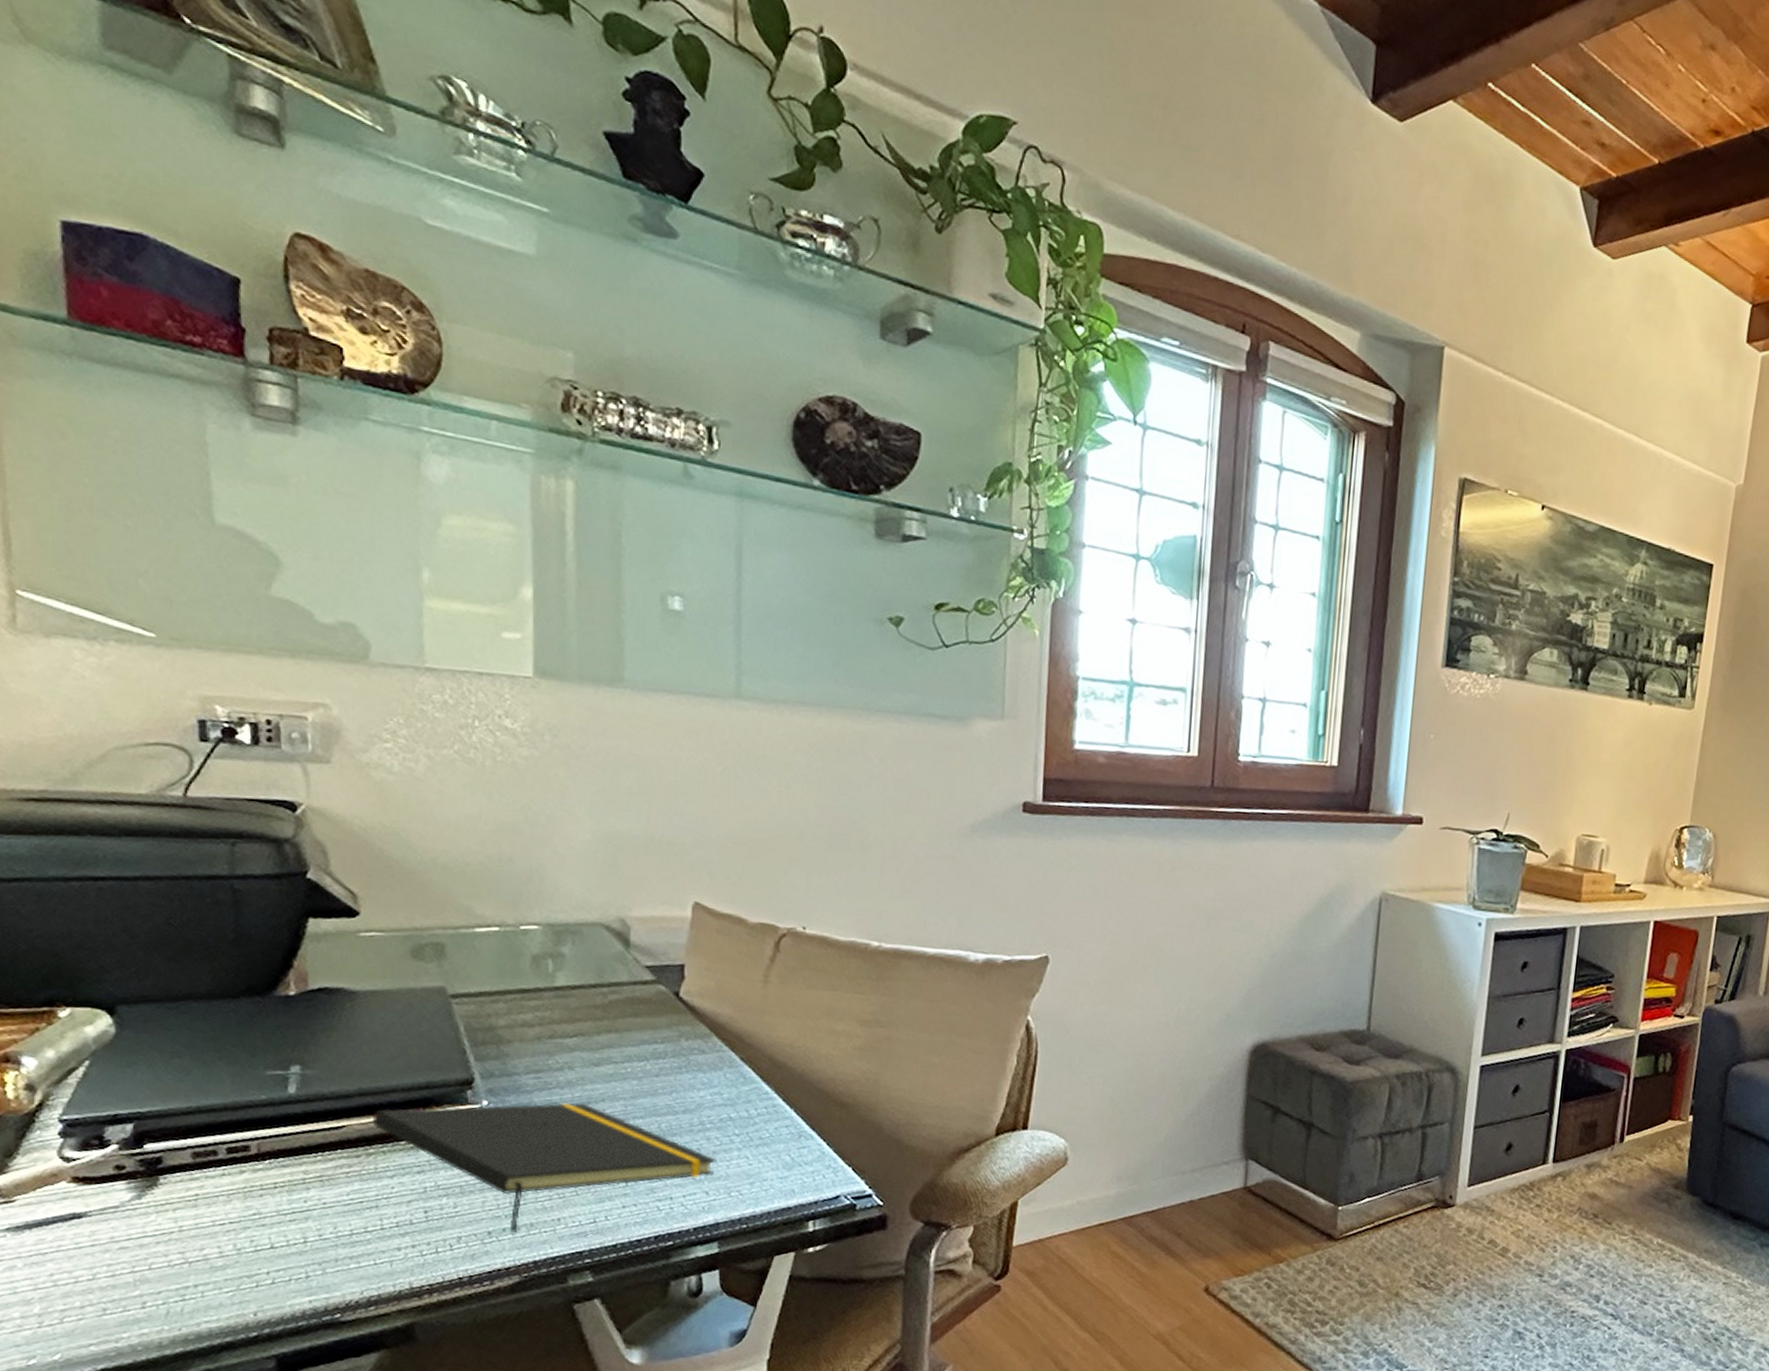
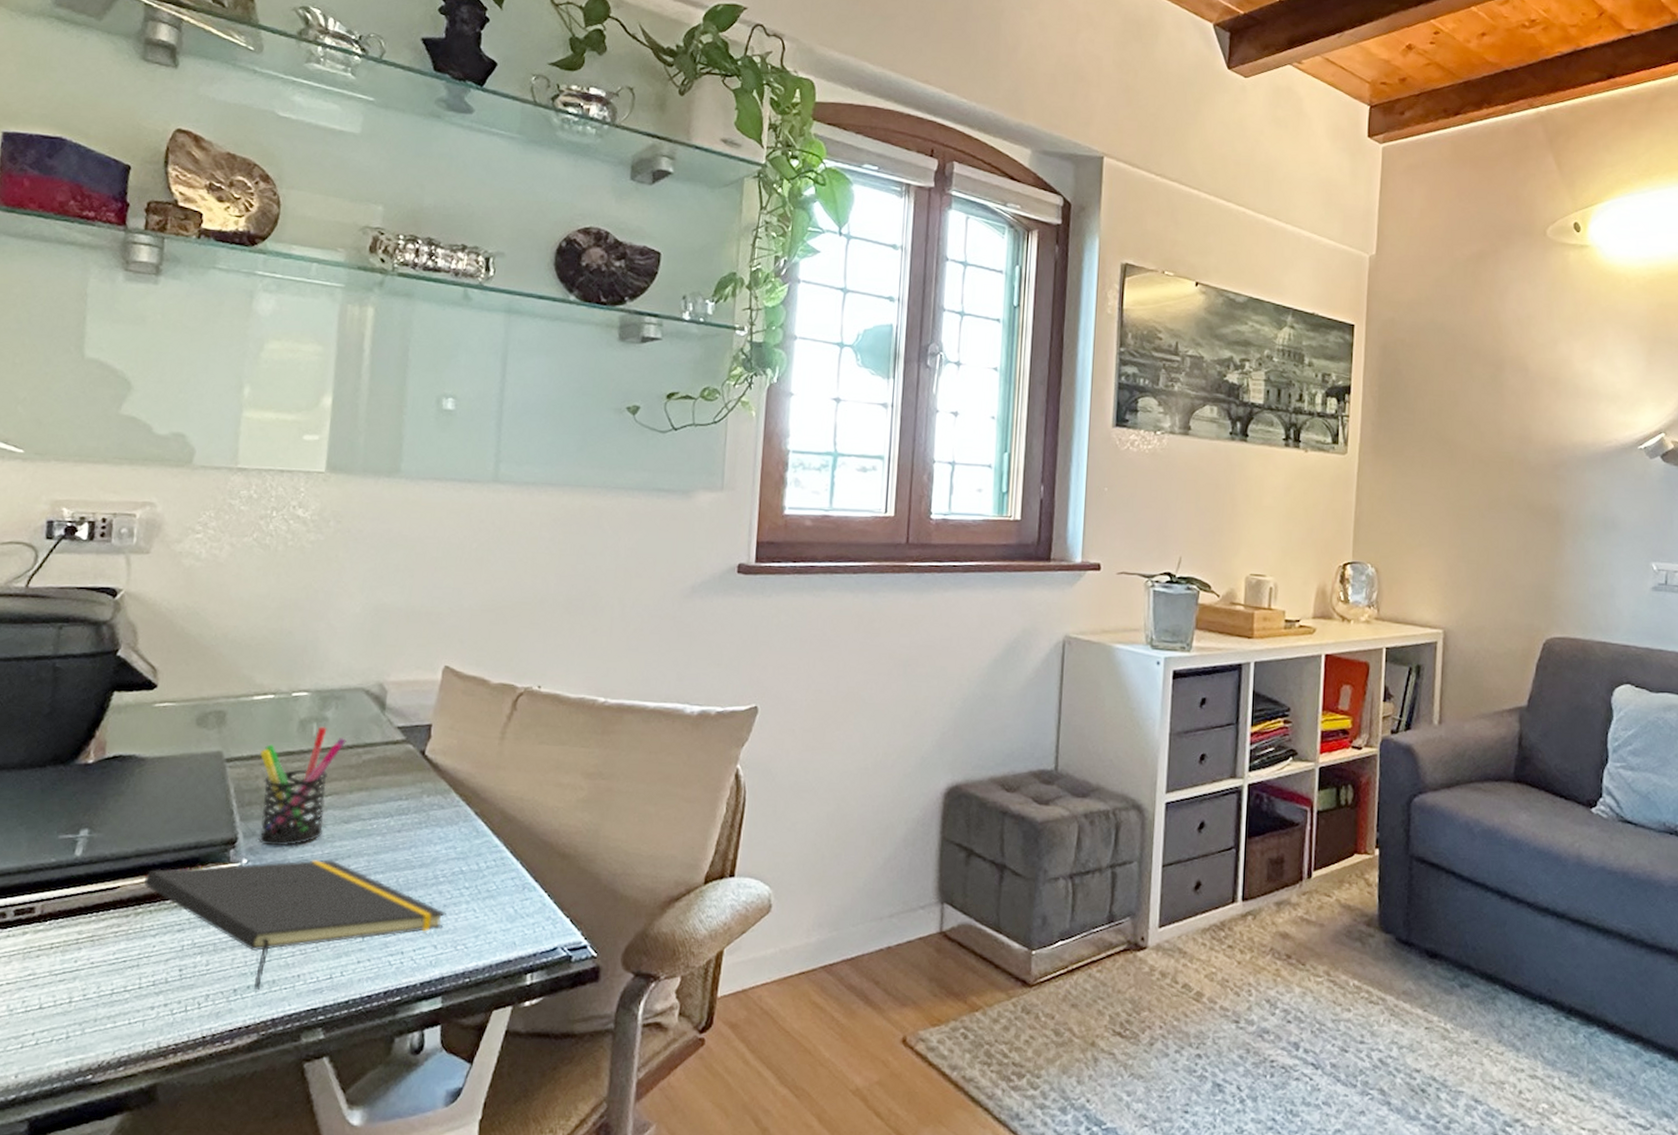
pen holder: none [490,963,588,1089] -> present [258,726,347,847]

